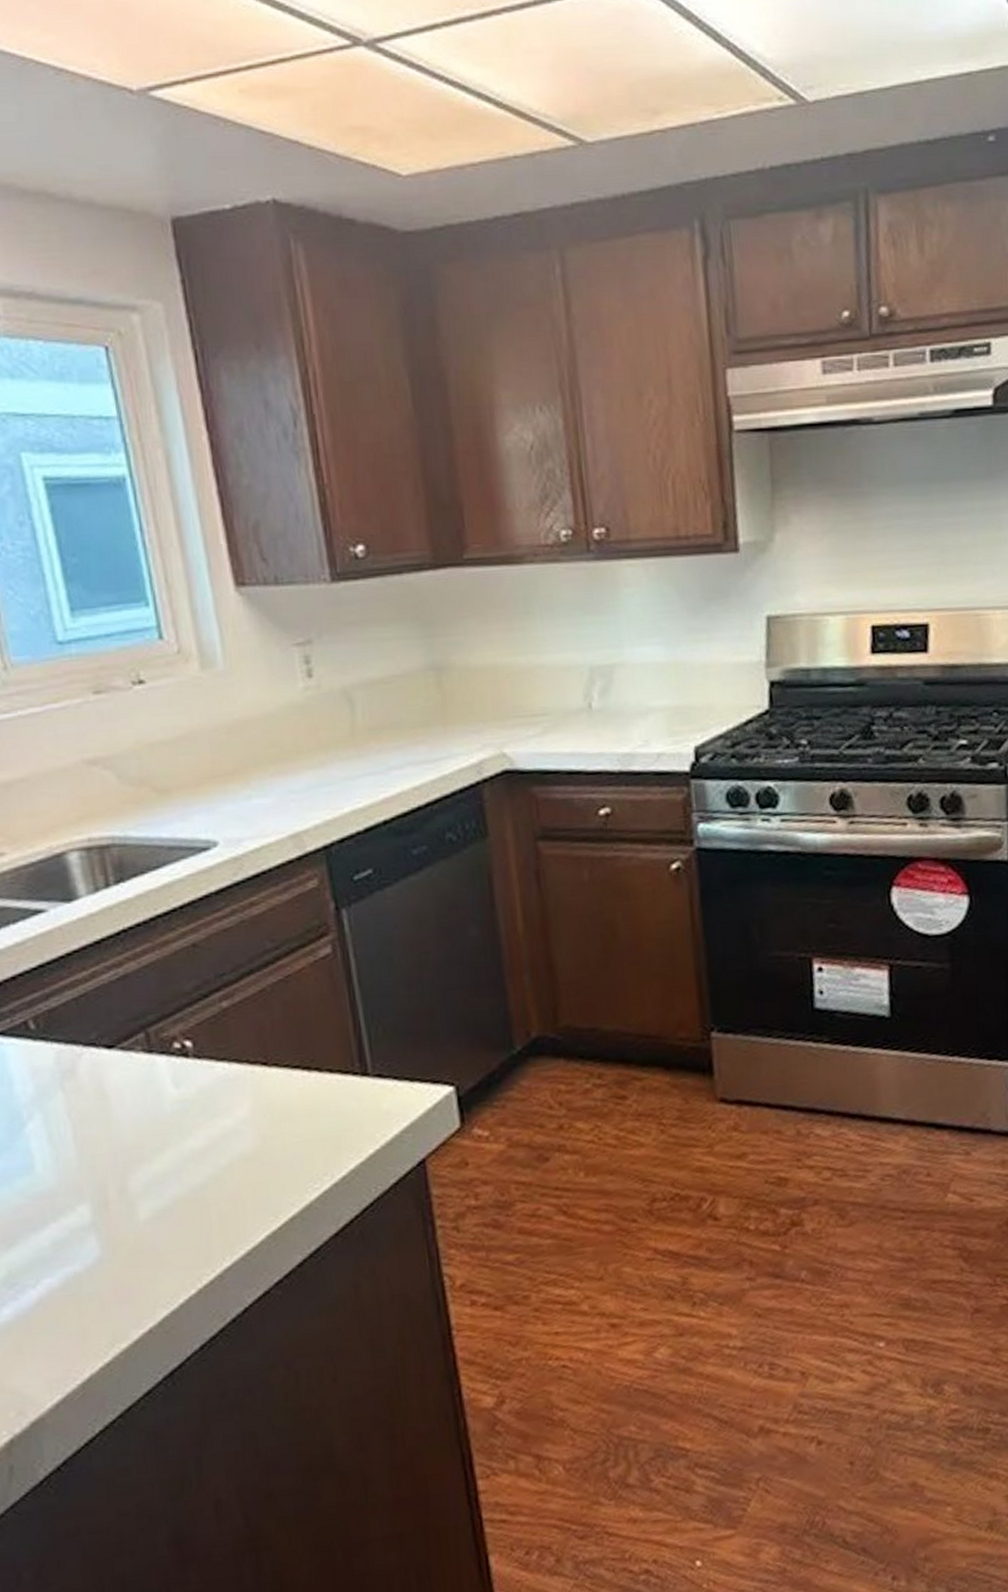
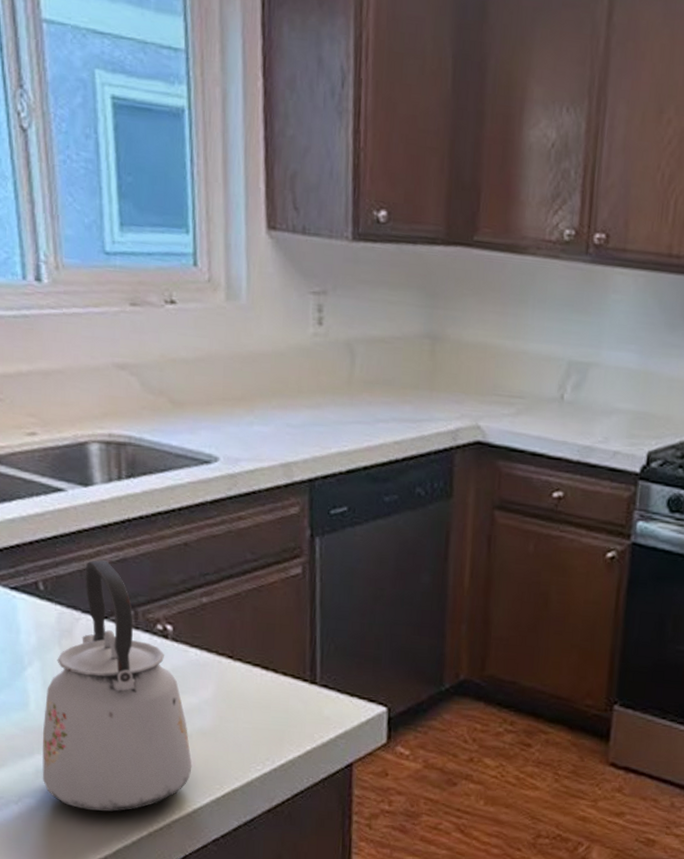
kettle: none [53,981,239,1278] -> present [42,560,192,812]

